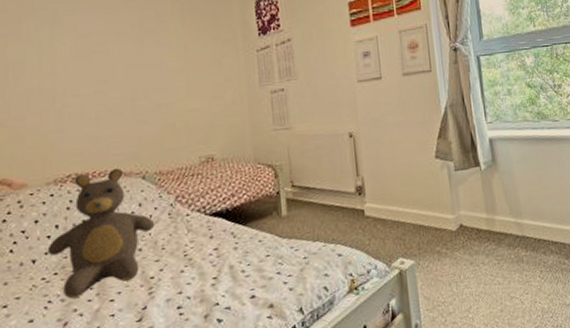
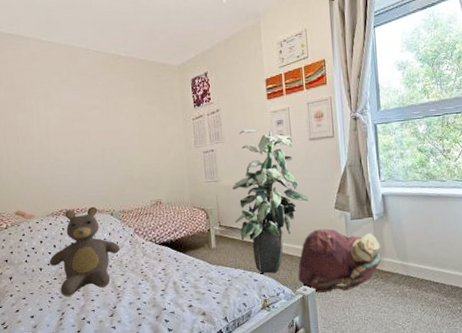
indoor plant: none [307,61,404,245] -> present [232,128,309,273]
backpack: none [393,183,493,266] -> present [298,228,382,293]

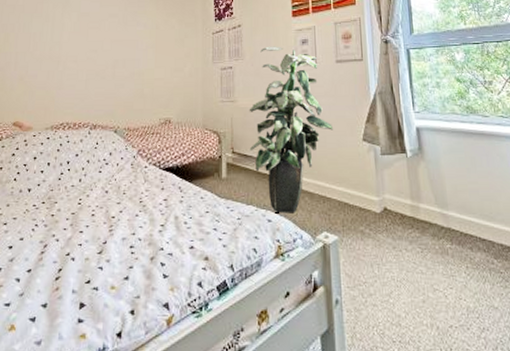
teddy bear: present [49,206,121,297] -> none [39,121,120,226]
backpack: present [298,228,382,293] -> none [319,164,418,243]

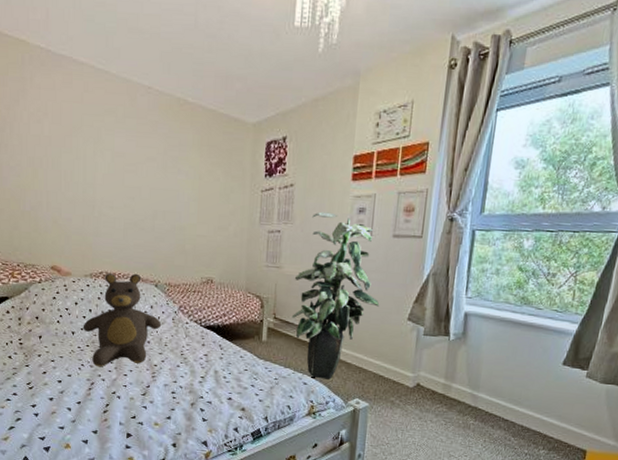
teddy bear: none [39,121,120,226] -> present [83,273,162,367]

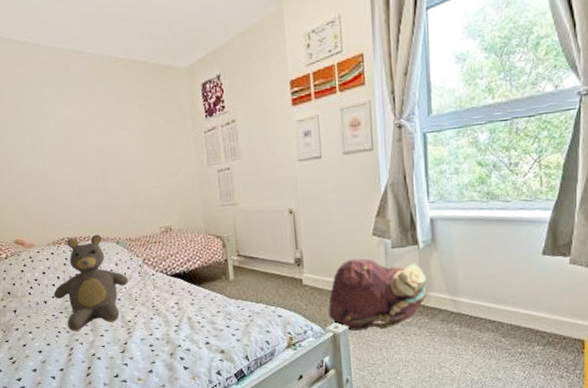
indoor plant: present [291,212,380,380] -> none [251,141,342,309]
backpack: none [353,340,452,412] -> present [328,258,428,332]

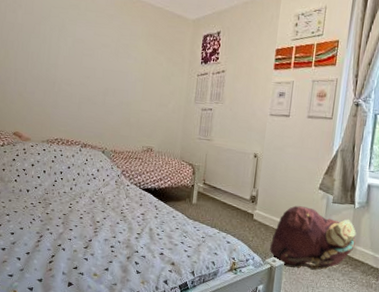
teddy bear: present [53,234,129,332] -> none [36,140,106,222]

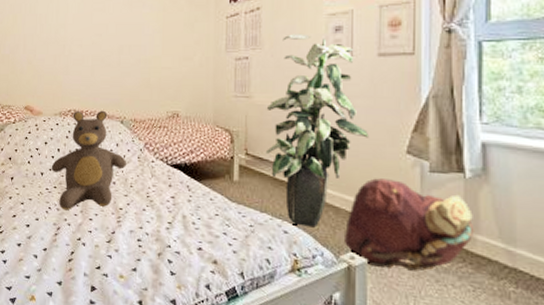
teddy bear: none [36,140,106,222] -> present [51,110,127,211]
indoor plant: none [218,94,295,240] -> present [265,34,370,228]

